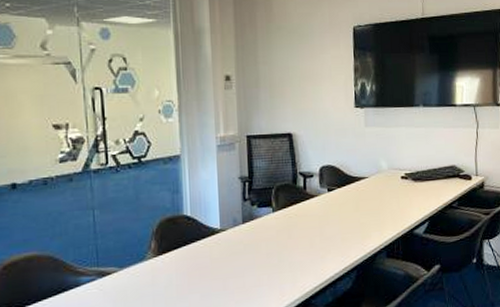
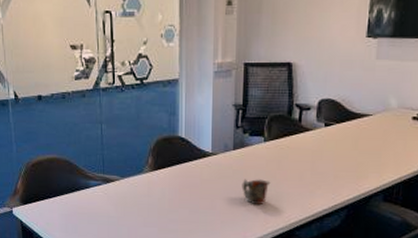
mug: none [254,251,283,279] -> present [241,179,271,206]

